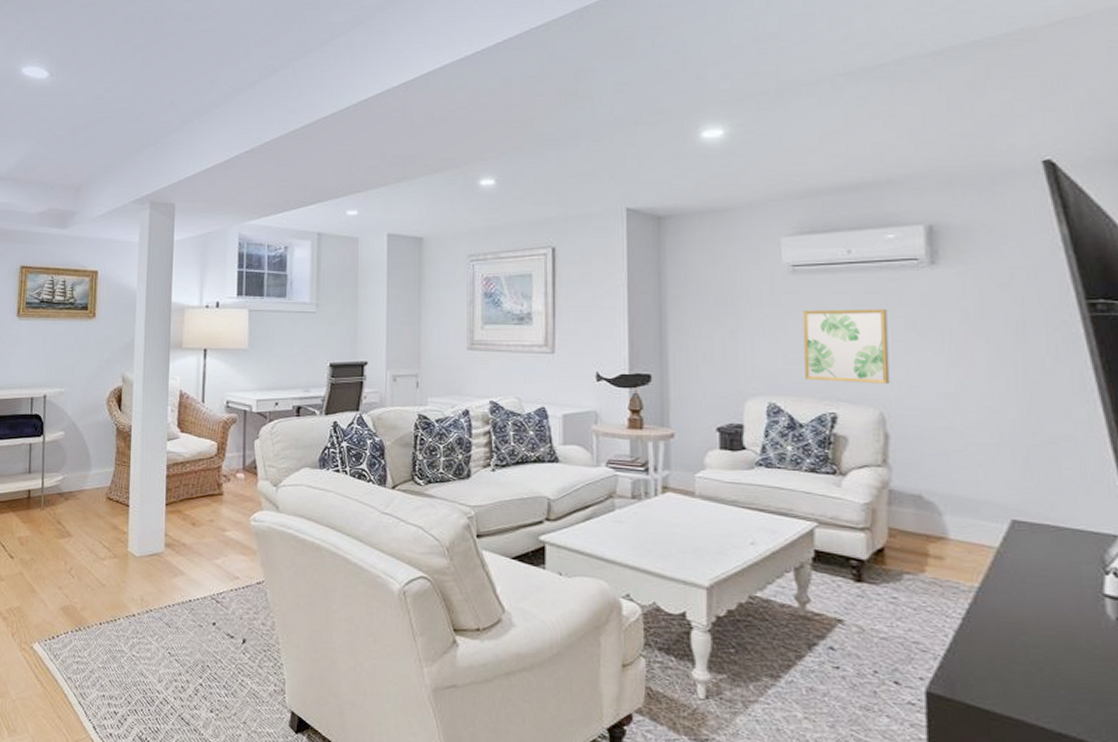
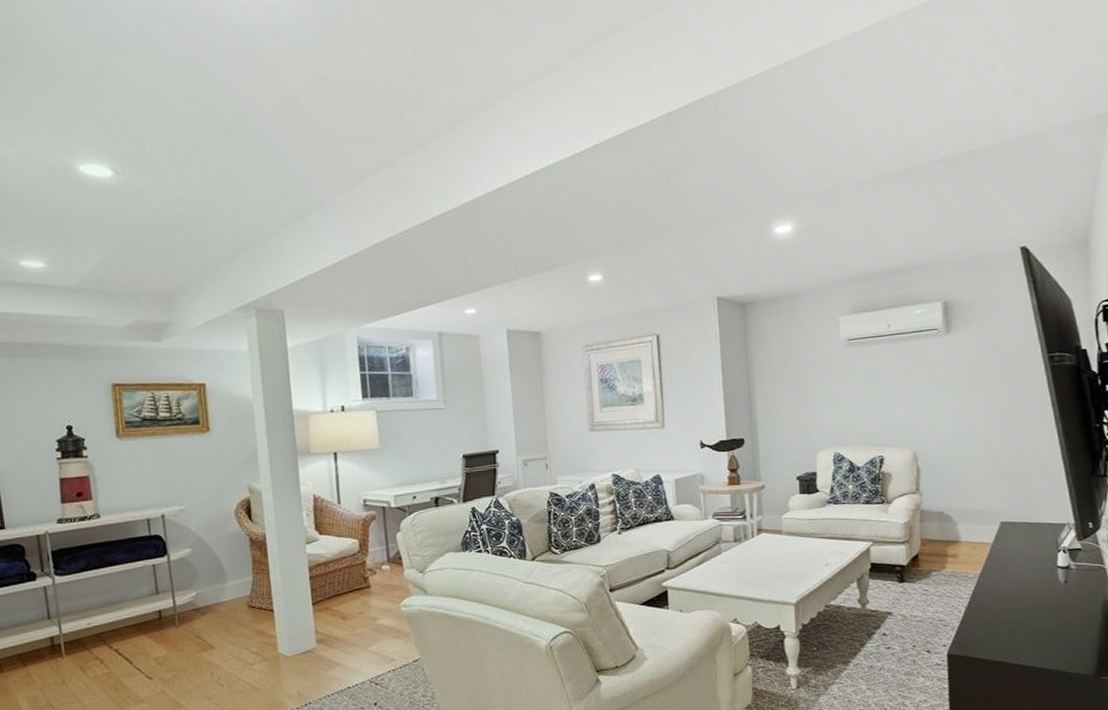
wall art: present [803,309,890,383] -> none [857,371,920,432]

